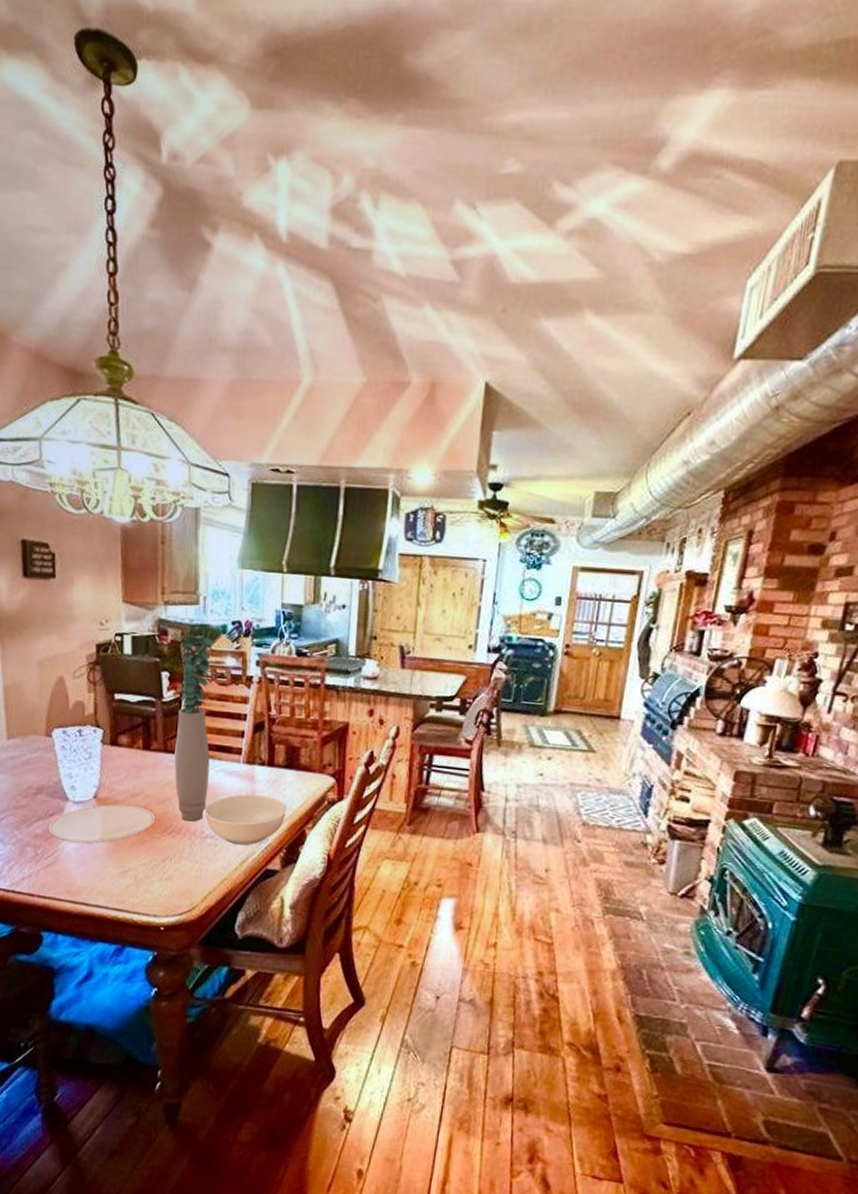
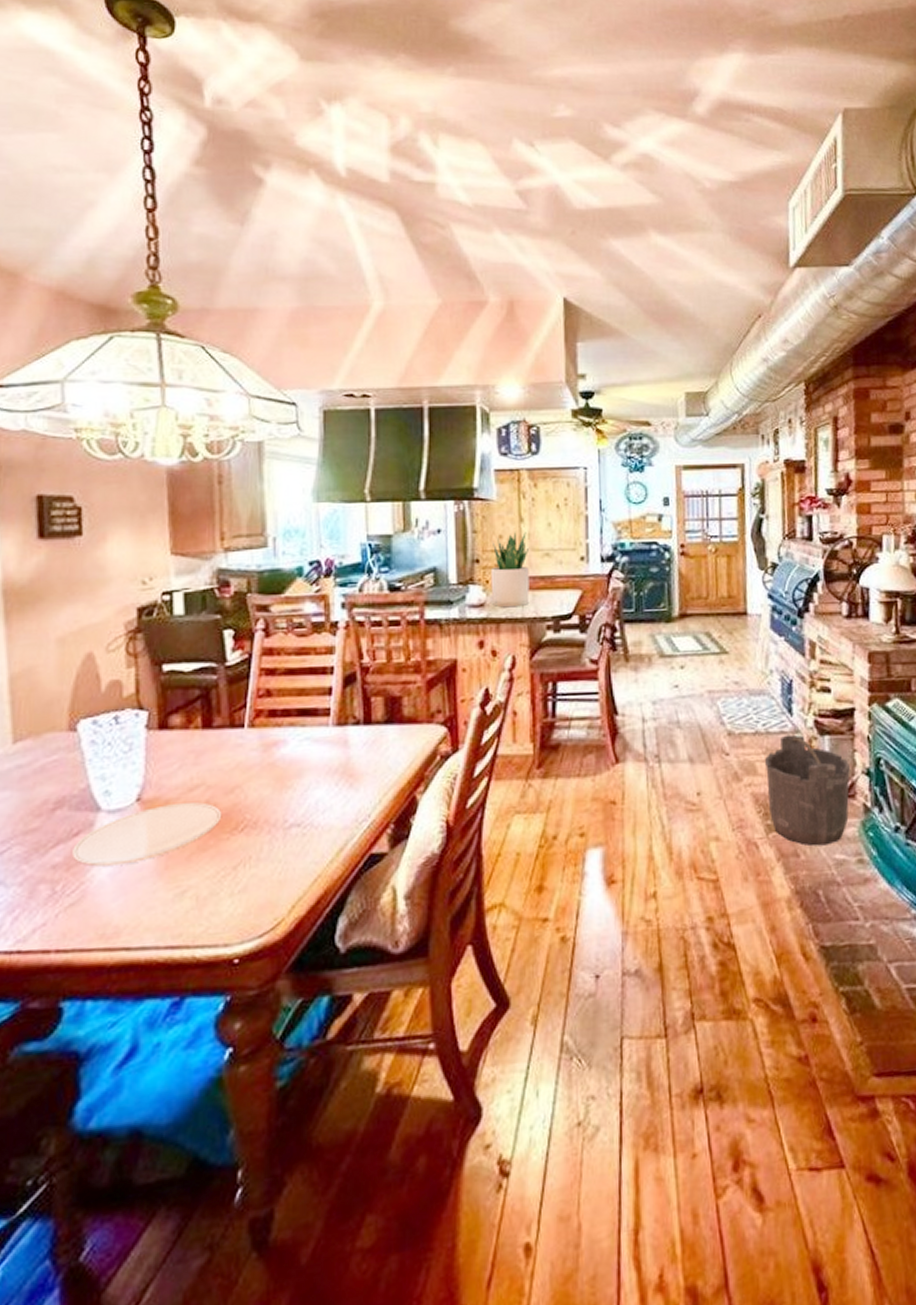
vase: present [174,623,214,822] -> none [244,570,290,810]
bowl: present [204,794,287,845] -> none [286,762,392,830]
planter: none [384,614,424,684] -> present [490,531,530,608]
bucket: none [609,833,694,934] -> present [765,734,850,846]

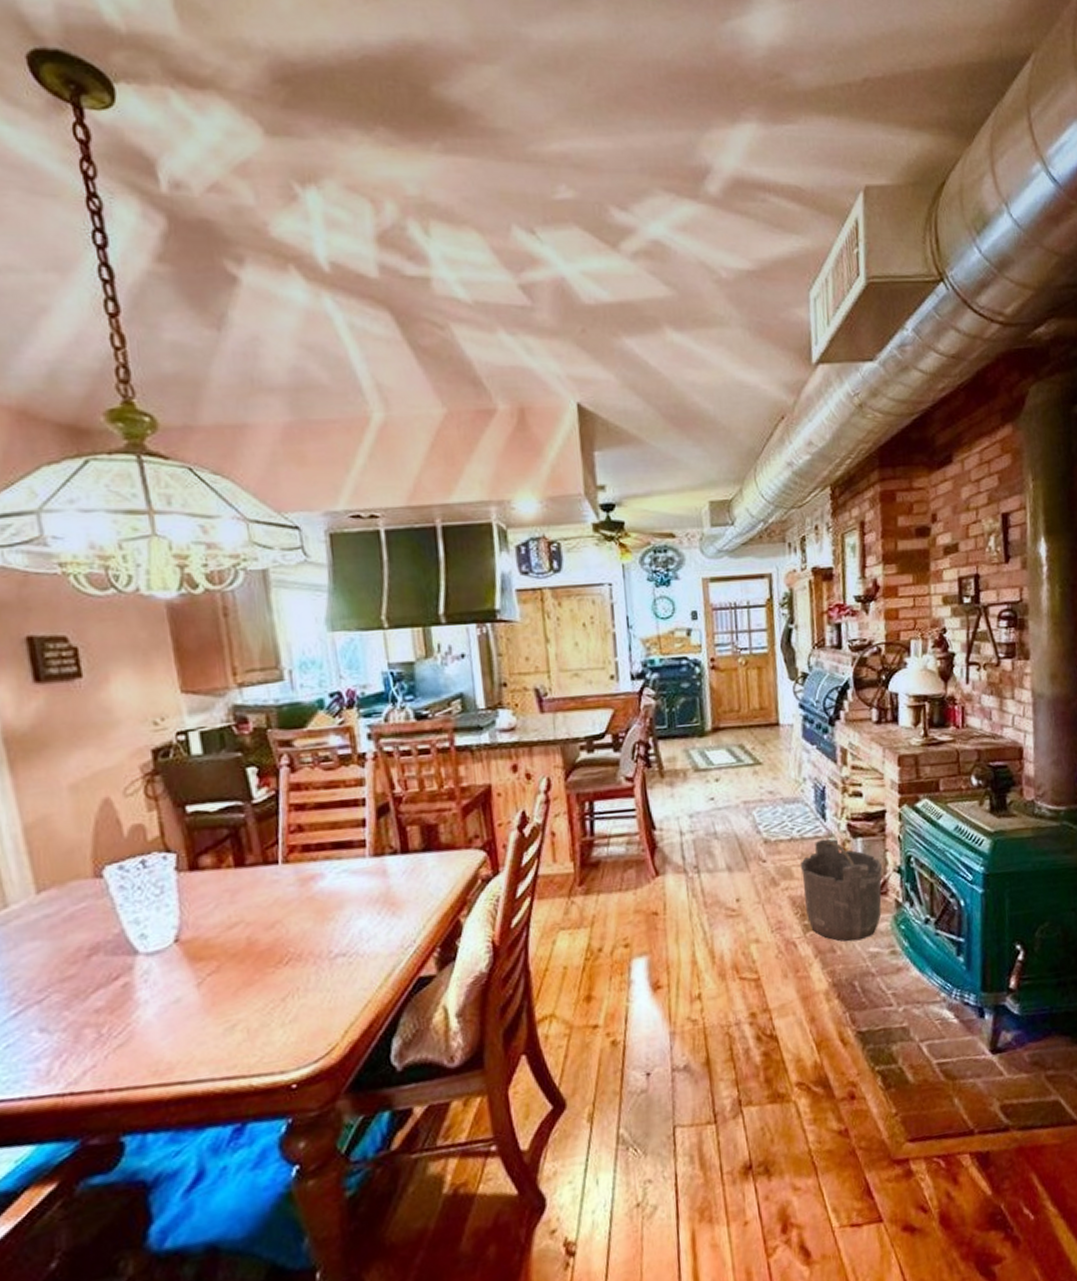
plate: present [72,802,222,867] -> none [114,939,265,1008]
planter: present [490,531,530,608] -> none [519,652,561,731]

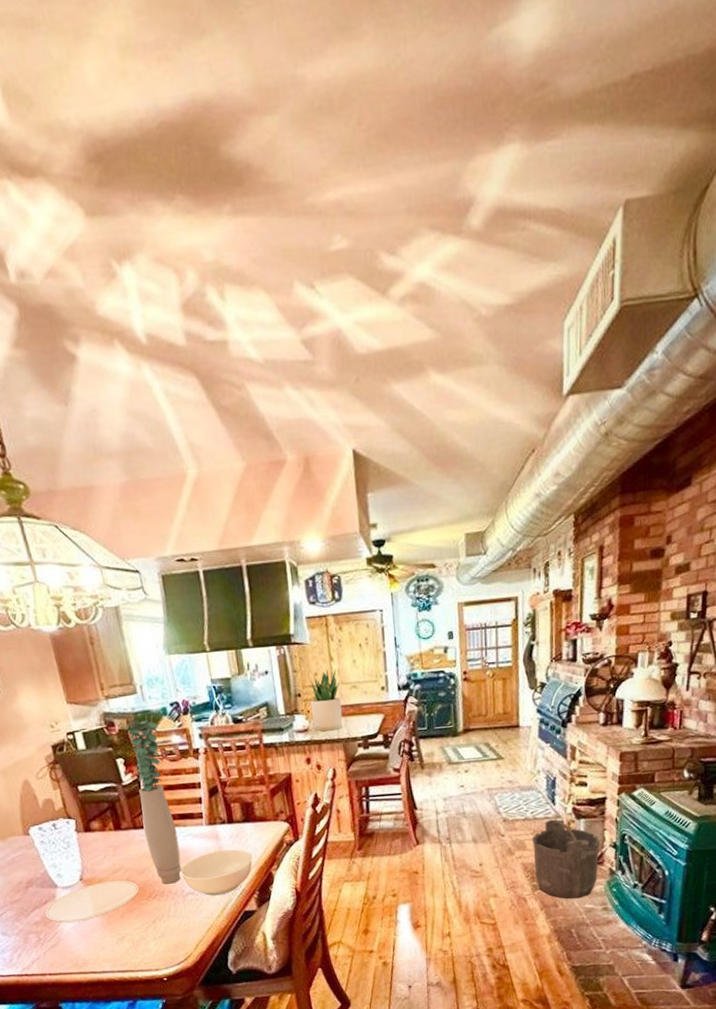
plate: none [114,939,265,1008] -> present [45,880,139,923]
vase: none [263,705,331,943] -> present [125,712,182,884]
bowl: none [328,889,434,957] -> present [180,849,253,896]
planter: none [519,652,561,731] -> present [310,668,343,732]

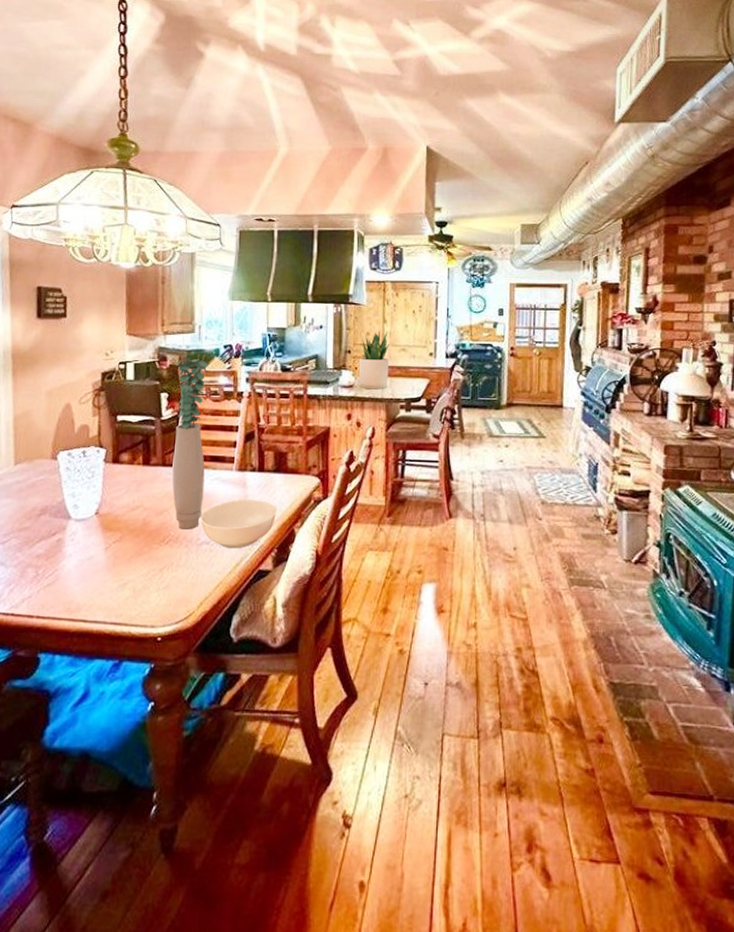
plate: present [45,880,139,923] -> none [51,519,154,560]
bucket: present [533,819,600,899] -> none [572,507,643,601]

